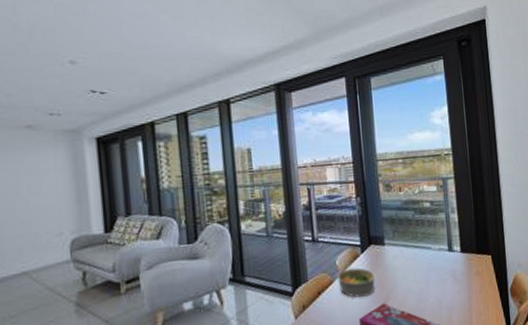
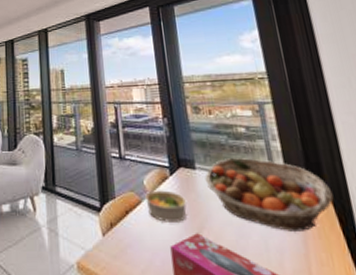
fruit basket: none [392,230,494,291] -> present [205,158,334,231]

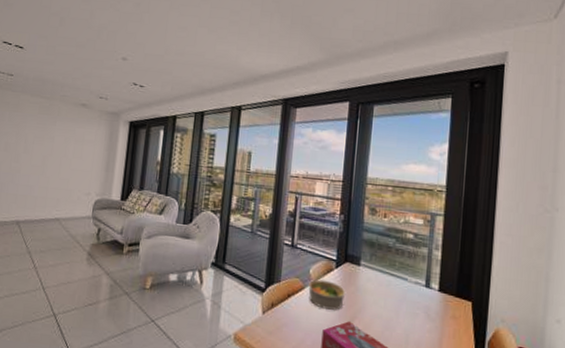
fruit basket: present [205,158,334,231] -> none [367,260,475,331]

